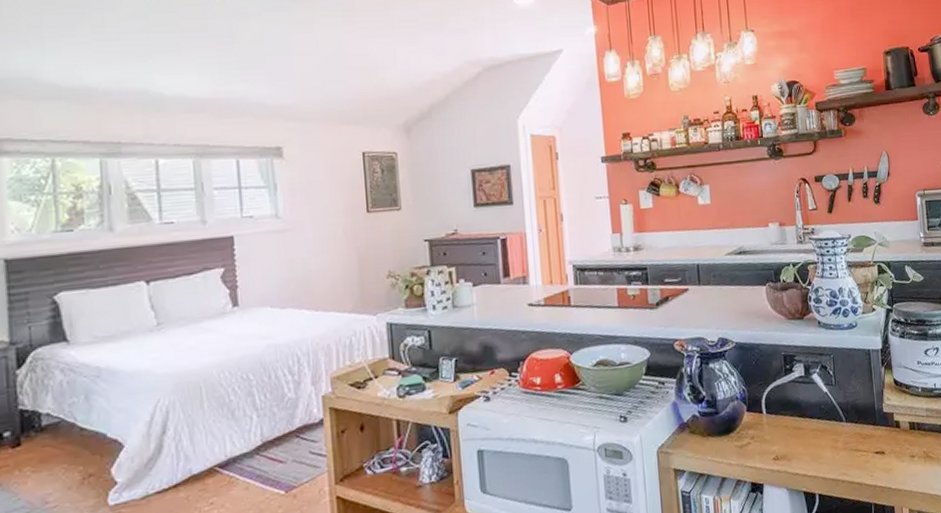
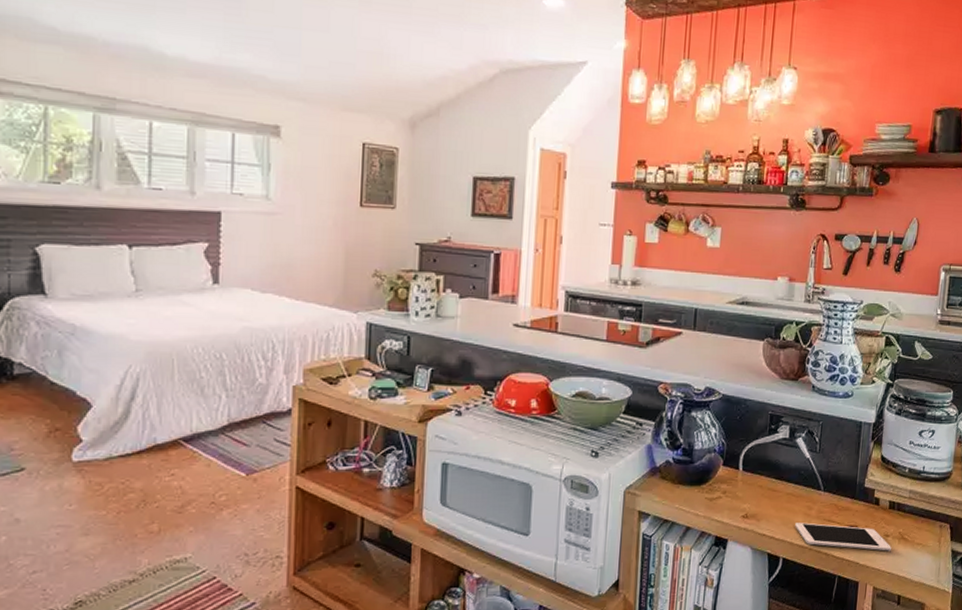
cell phone: none [824,451,919,477] -> present [795,522,891,551]

